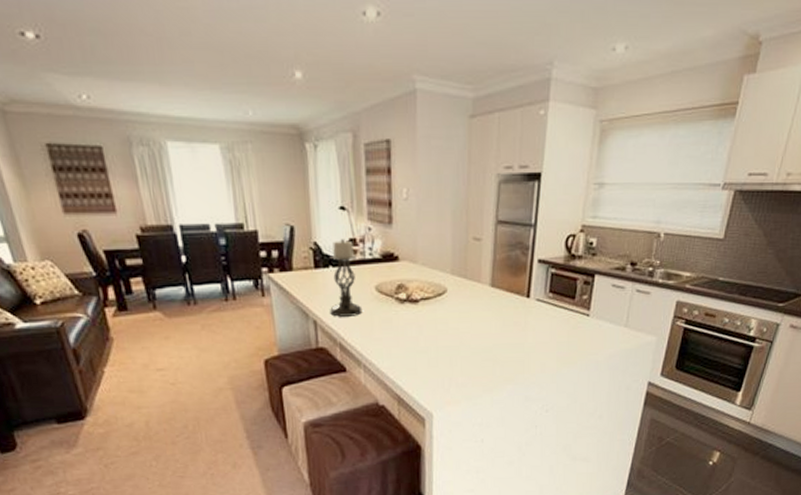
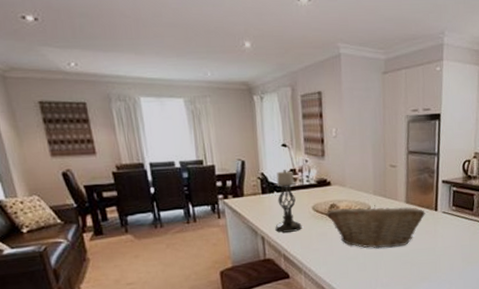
fruit basket: none [391,287,515,341] -> present [326,205,426,249]

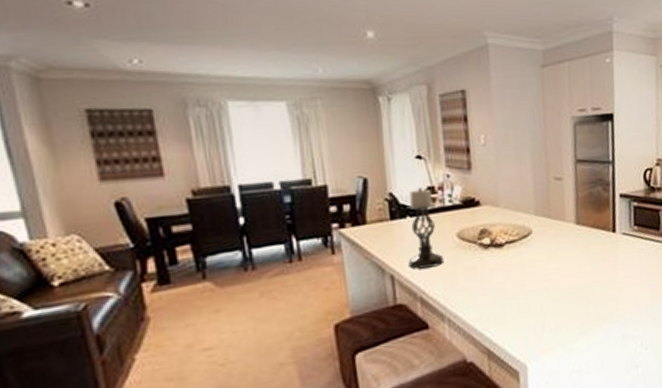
fruit basket: present [326,205,426,249] -> none [474,228,601,284]

